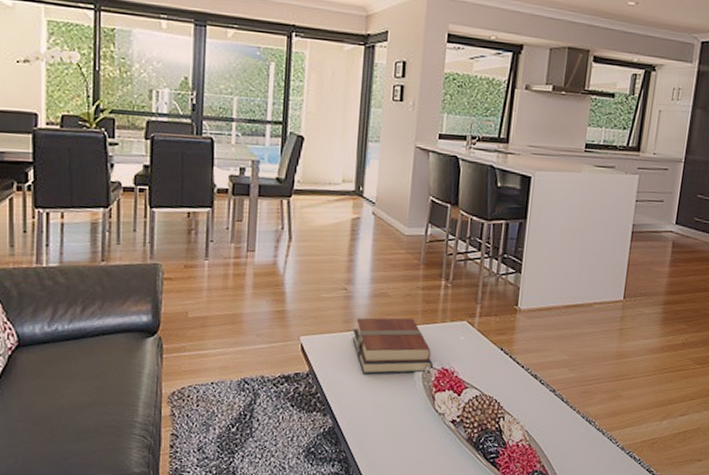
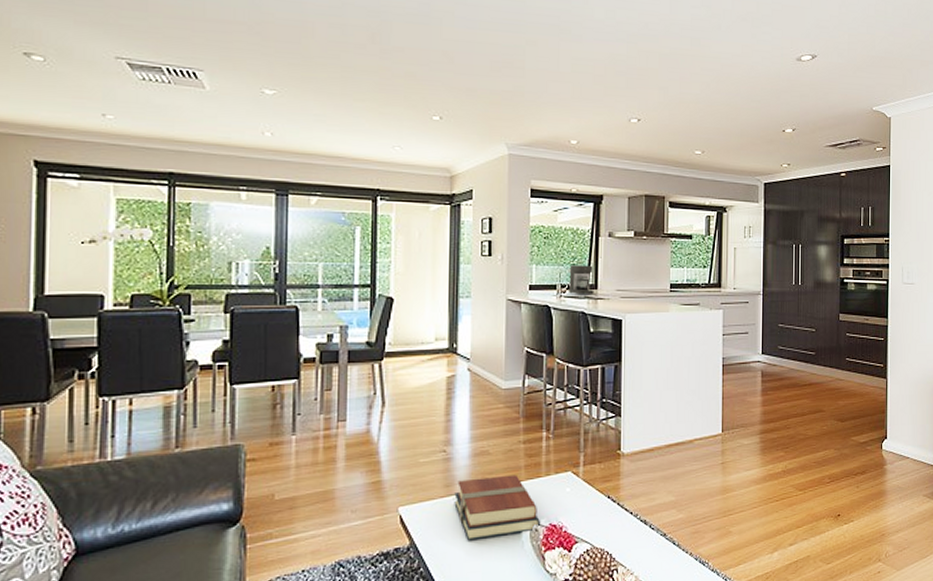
coffee maker: none [479,116,506,149] -> present [569,265,594,295]

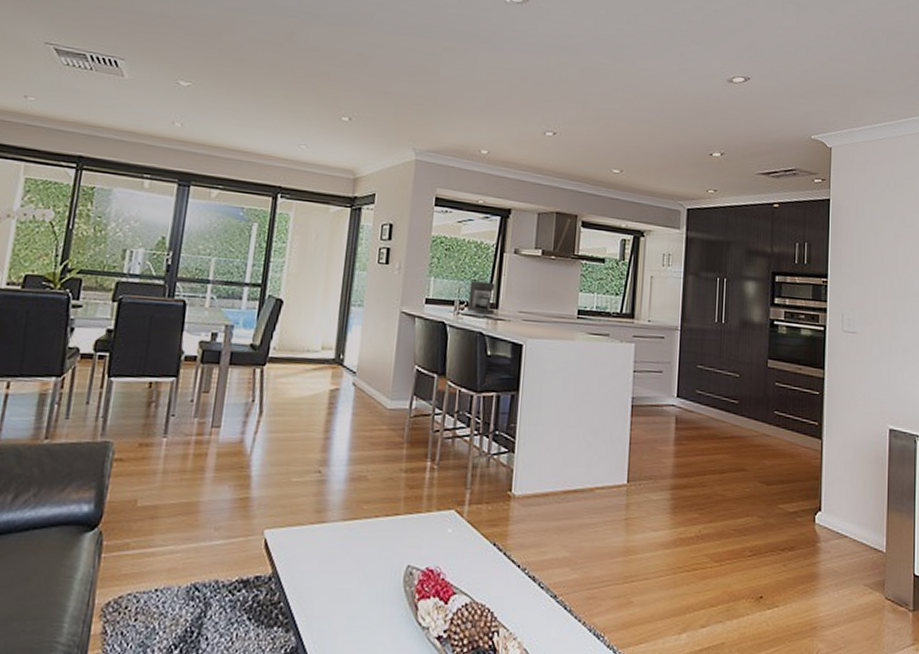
books: present [454,474,540,541] -> none [324,506,416,578]

